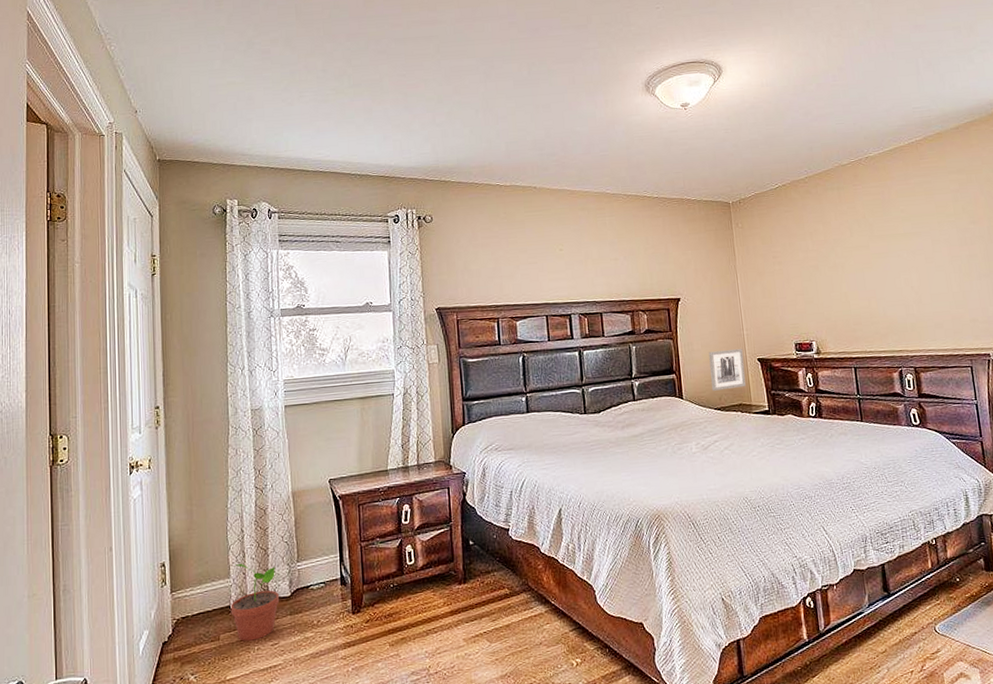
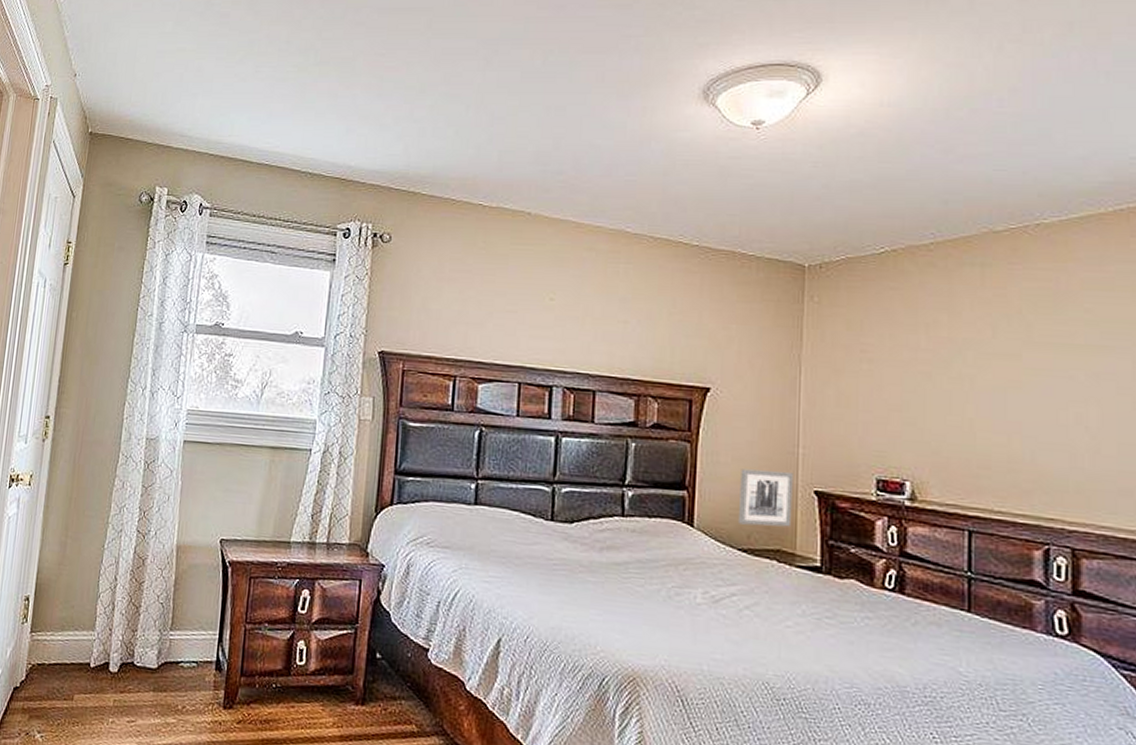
potted plant: present [230,564,279,641] -> none [89,617,146,711]

